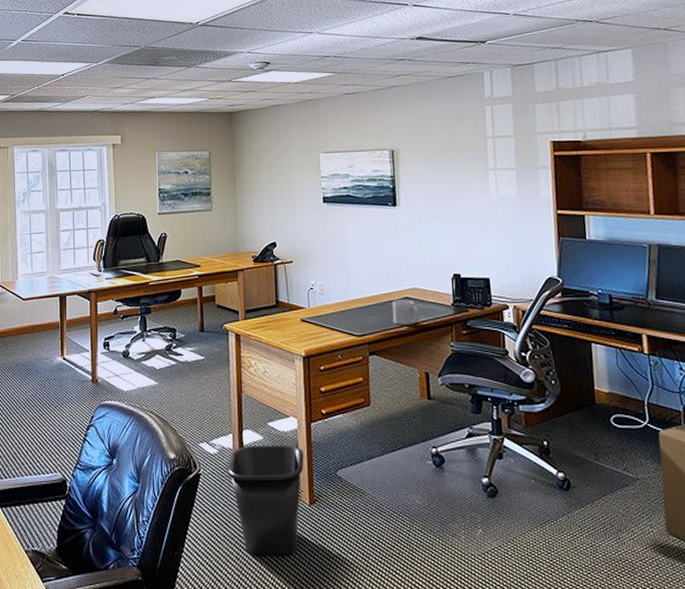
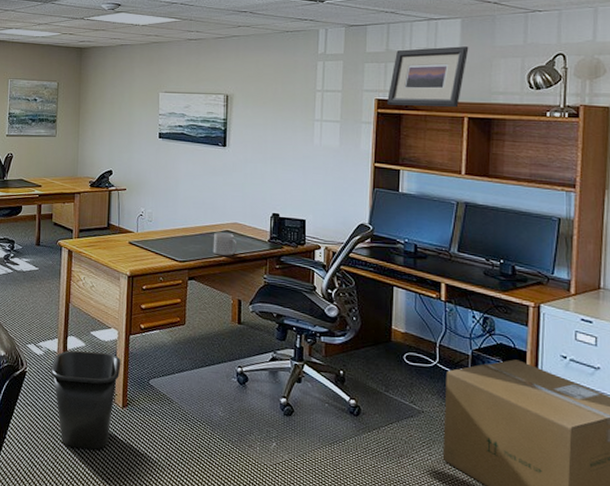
picture frame: none [562,77,644,147] -> present [386,46,469,108]

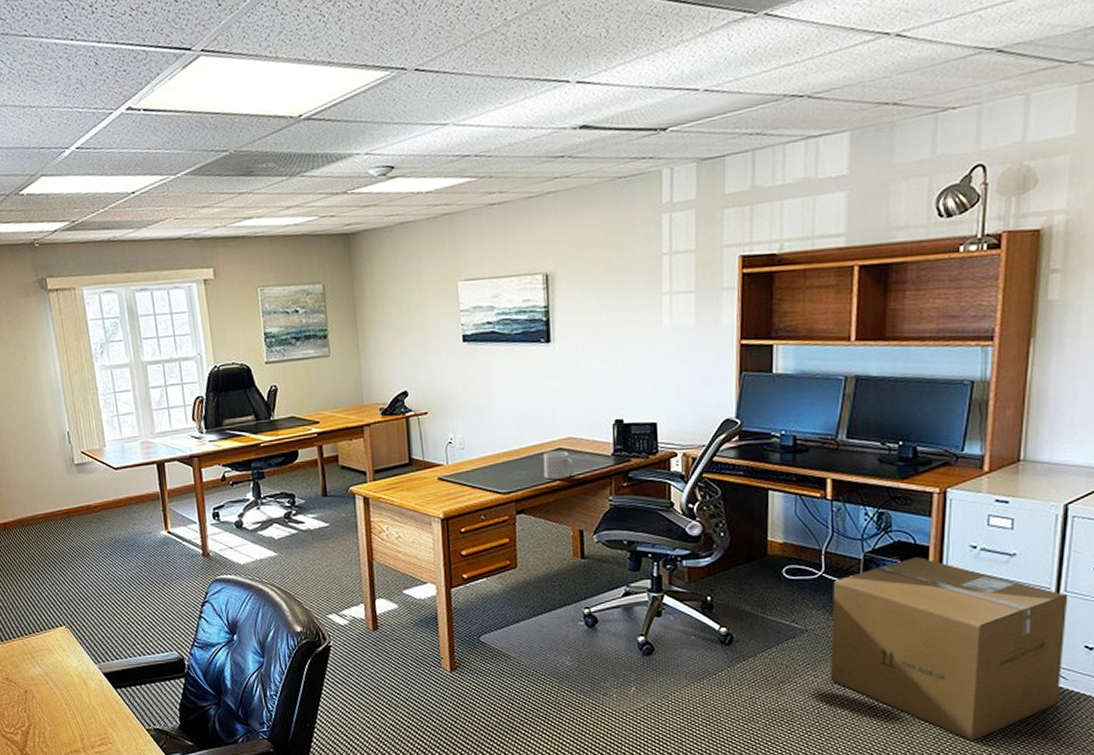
waste bin: present [50,350,121,450] -> none [359,612,444,723]
picture frame: present [386,46,469,108] -> none [753,169,860,262]

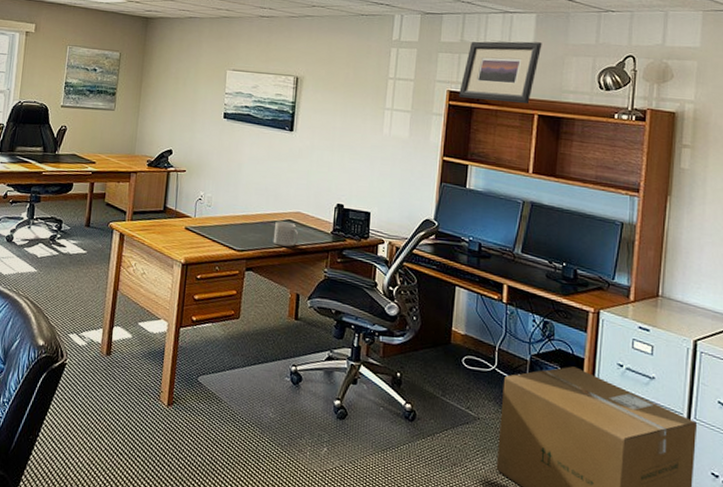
picture frame: none [753,169,860,262] -> present [458,41,542,105]

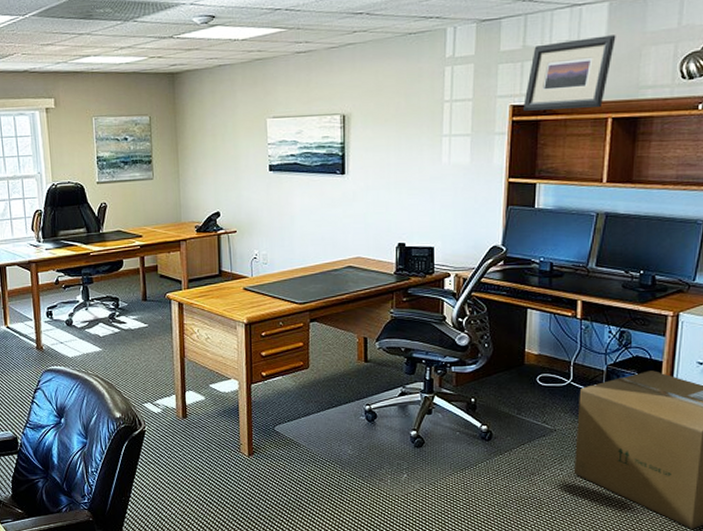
mug: present [273,221,299,247] -> none [334,268,361,293]

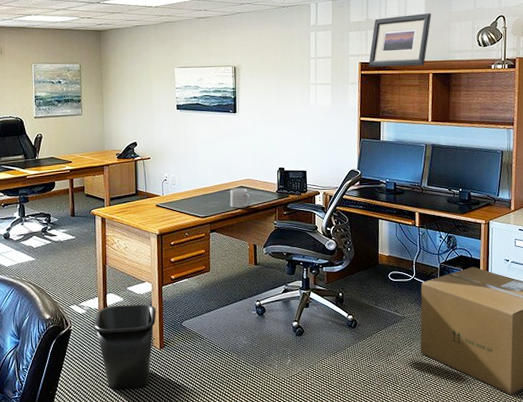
waste bin: none [170,404,244,498] -> present [93,304,156,389]
mug: none [334,268,361,293] -> present [229,188,251,209]

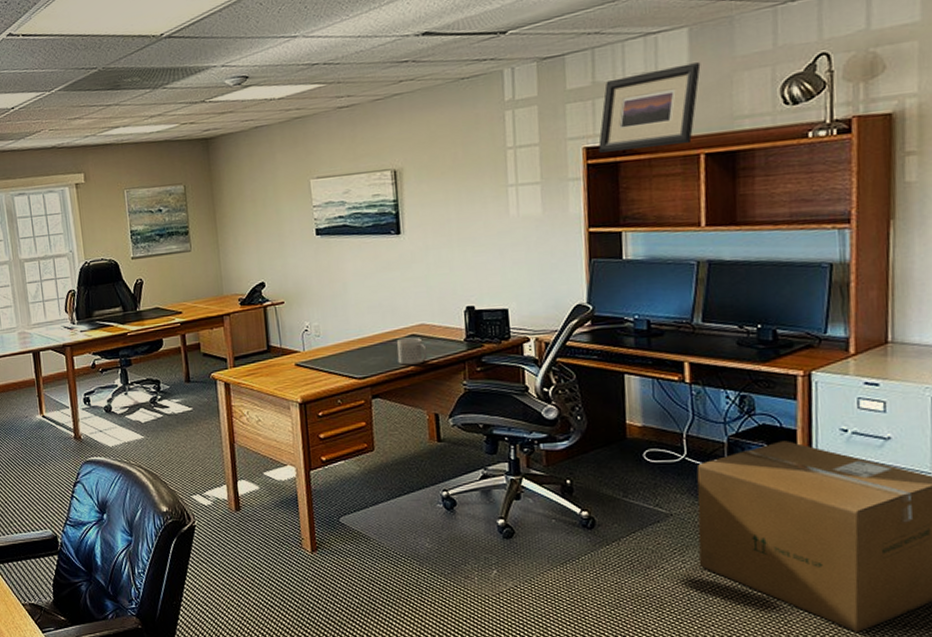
waste bin: present [93,304,156,389] -> none [222,493,304,602]

